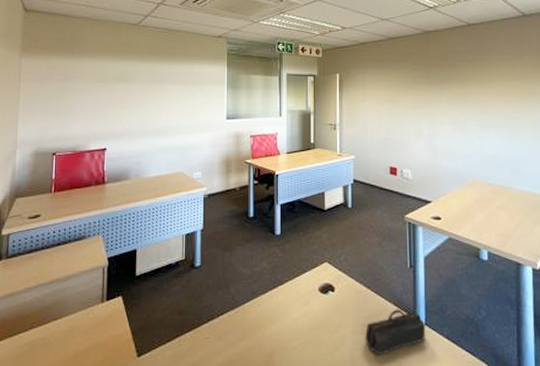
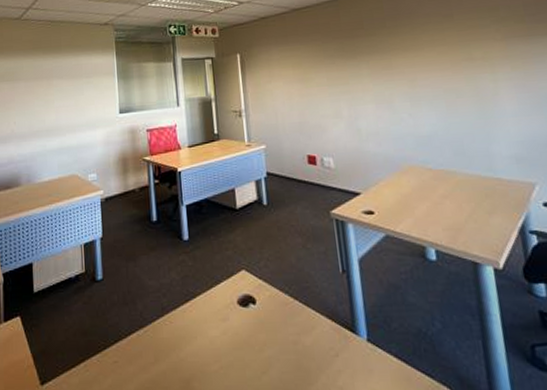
pencil case: present [365,309,426,355] -> none [297,323,370,378]

